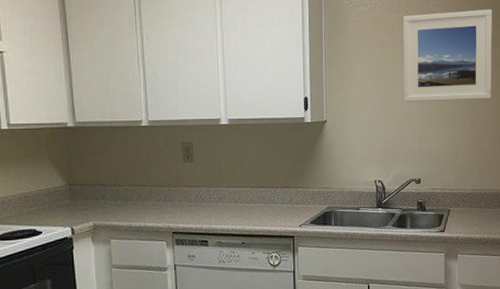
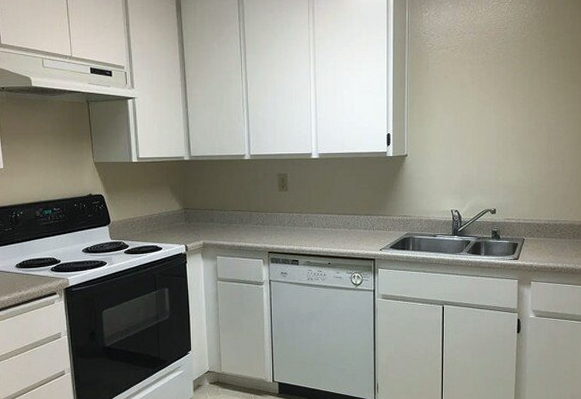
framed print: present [402,9,493,102] -> none [481,47,572,137]

